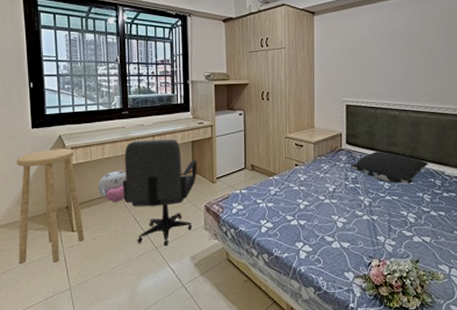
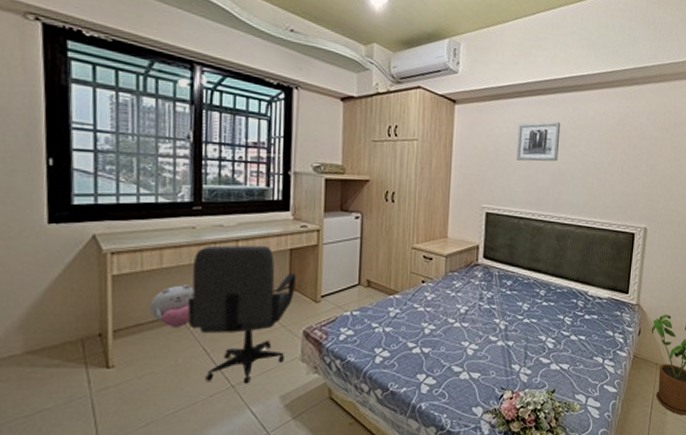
stool: present [17,149,85,263] -> none [15,253,126,415]
pillow: present [351,152,429,184] -> none [487,268,572,305]
wall art: none [370,22,409,58] -> present [516,122,561,162]

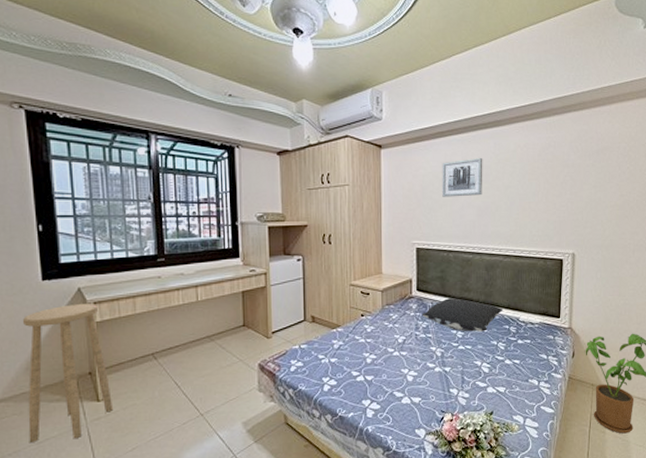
stool: none [15,253,126,415] -> present [23,304,114,442]
plush toy: present [149,285,194,327] -> none [128,327,164,364]
office chair: present [187,245,296,384] -> none [158,290,249,413]
pillow: none [487,268,572,305] -> present [421,298,503,332]

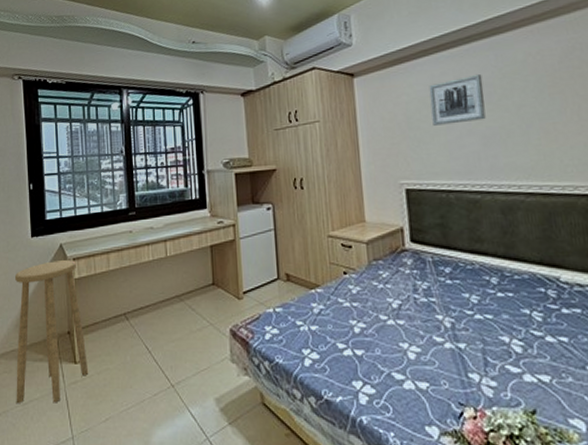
pillow: present [421,298,503,332] -> none [419,251,534,296]

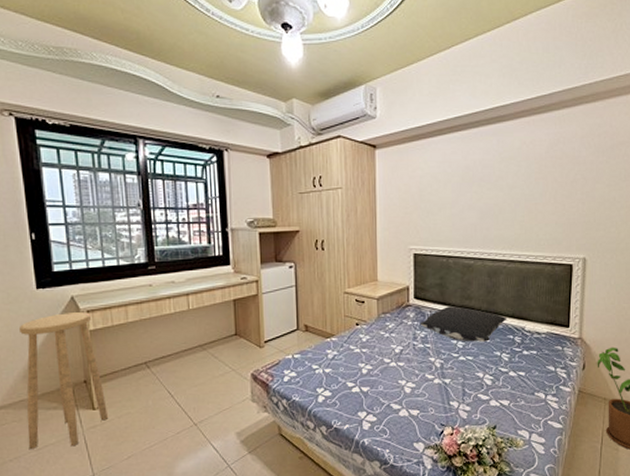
pillow: none [419,251,534,296] -> present [419,306,507,342]
wall art: present [429,75,486,126] -> none [441,157,485,199]

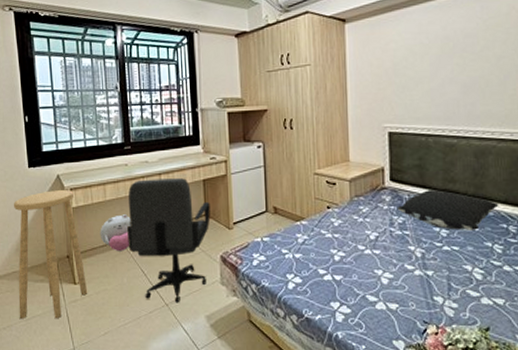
plush toy: none [121,336,156,373] -> present [100,214,131,251]
office chair: none [151,298,241,422] -> present [126,178,210,303]

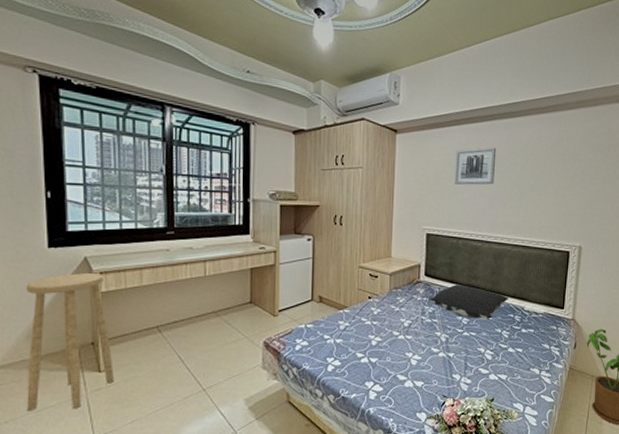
plush toy: present [100,214,131,251] -> none [132,300,170,337]
office chair: present [126,178,210,303] -> none [164,265,256,388]
wall art: none [416,25,468,73] -> present [455,148,497,185]

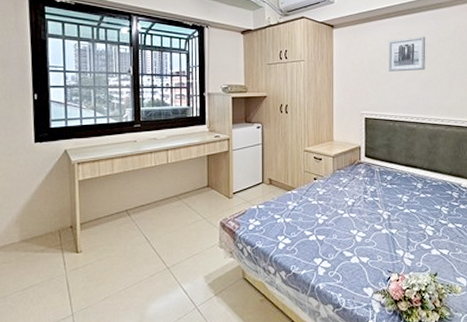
stool: present [27,273,115,411] -> none [15,164,90,289]
pillow: present [428,285,509,319] -> none [369,164,446,197]

